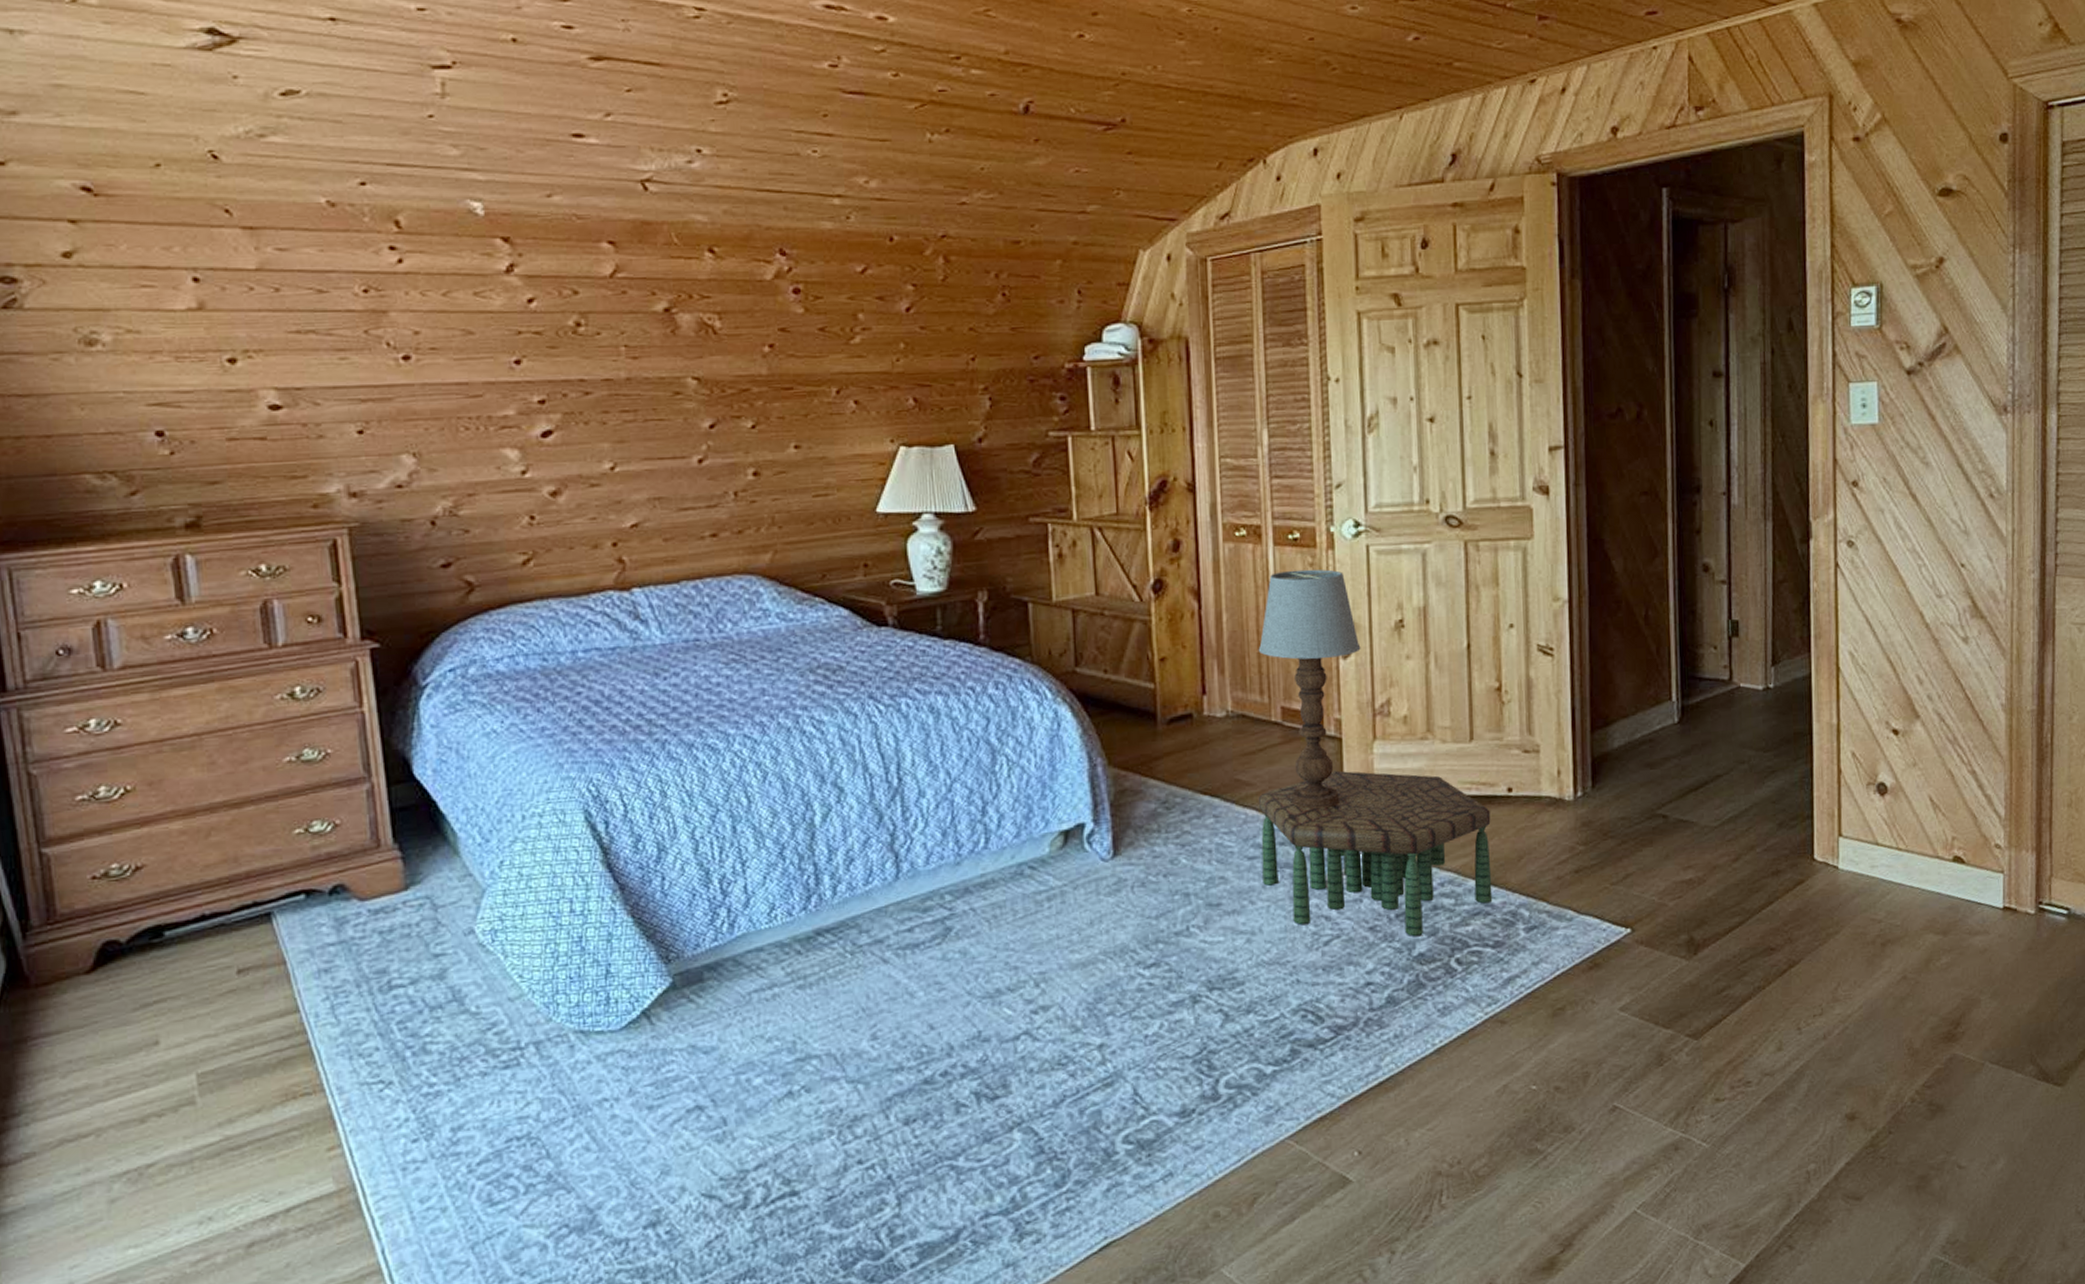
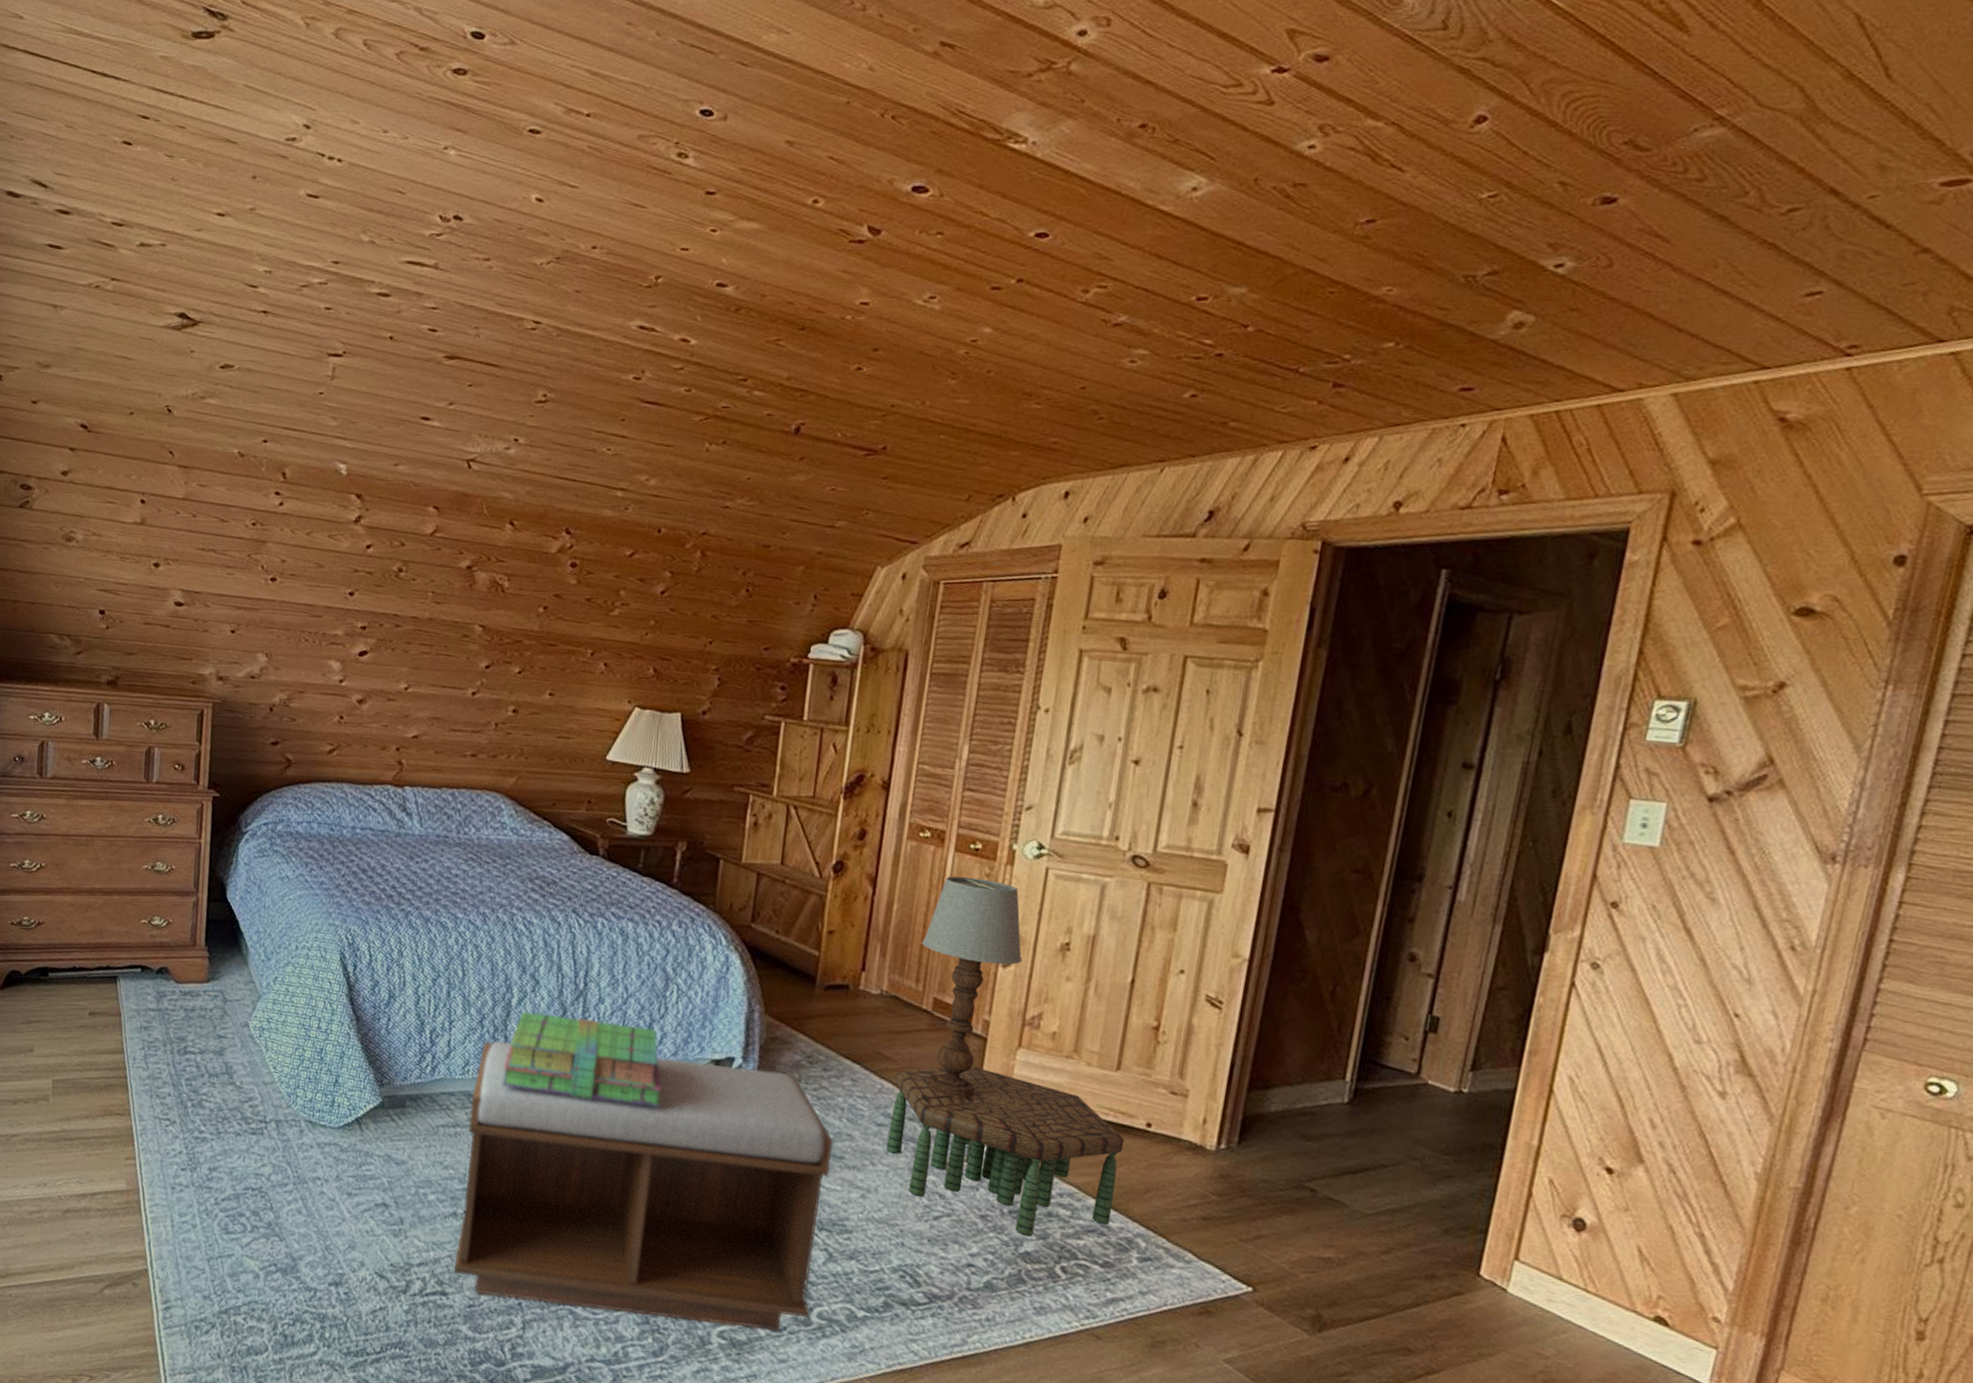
bench: none [786,826,1217,1181] -> present [453,1041,833,1331]
stack of books: none [819,812,1010,924] -> present [502,1011,662,1107]

